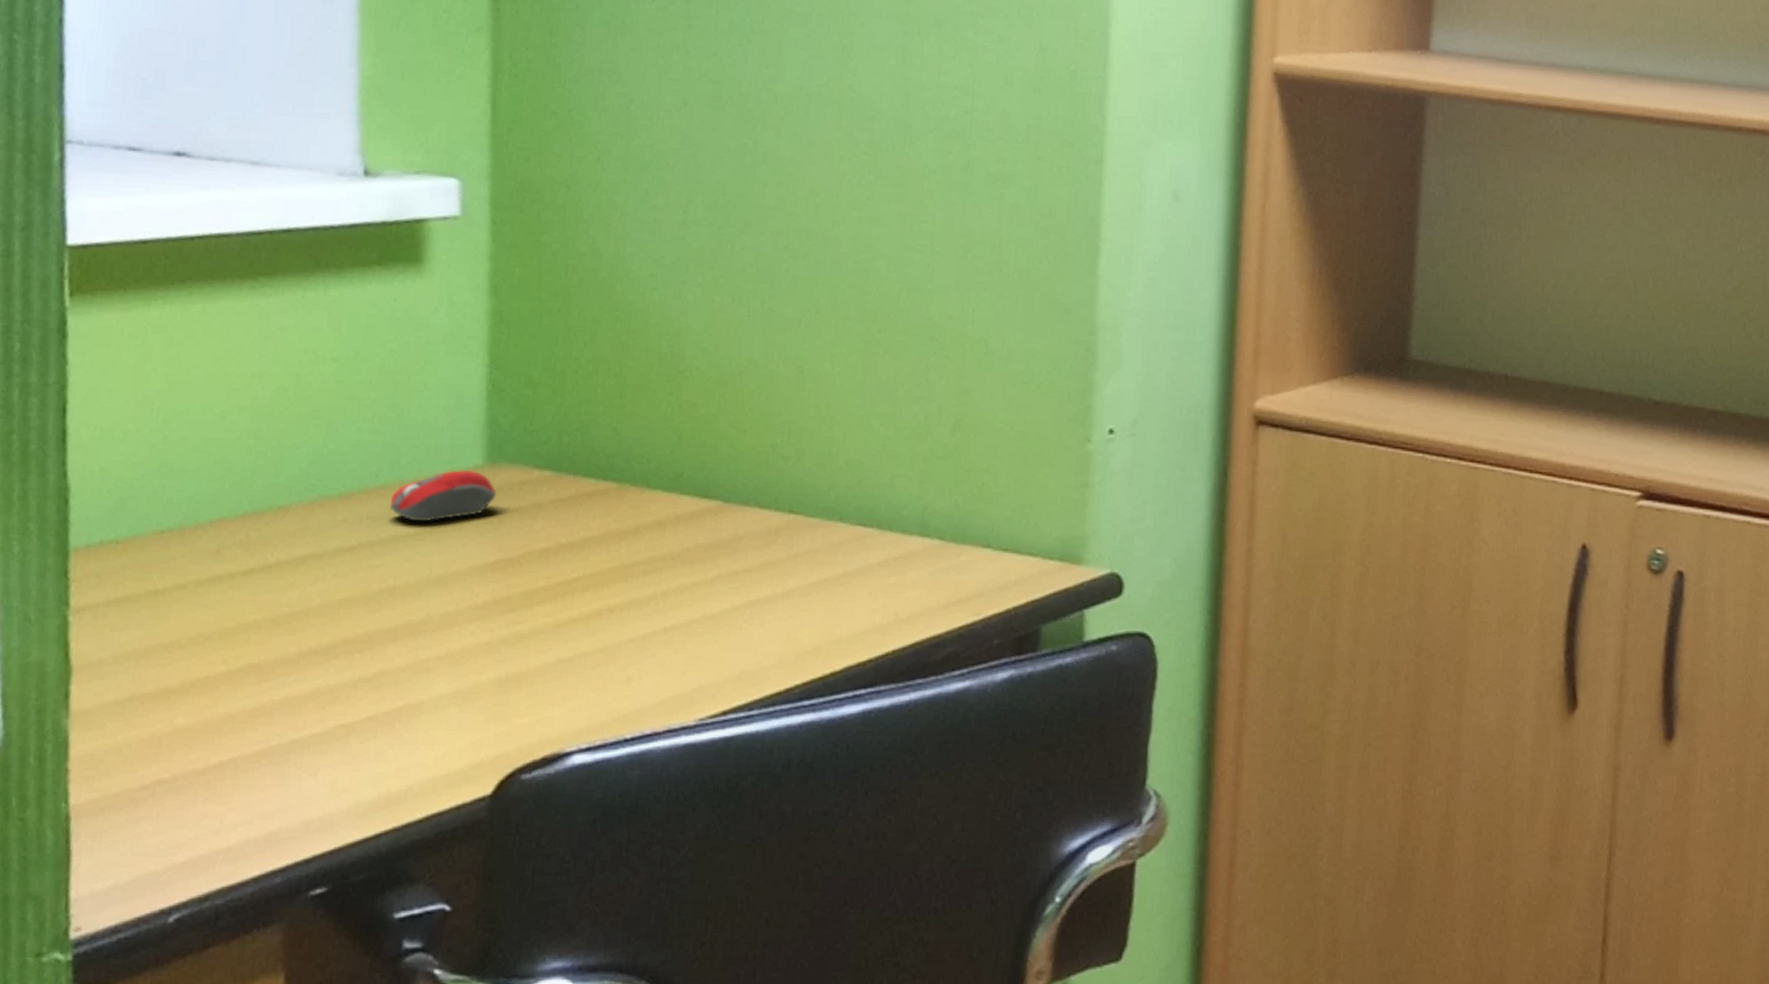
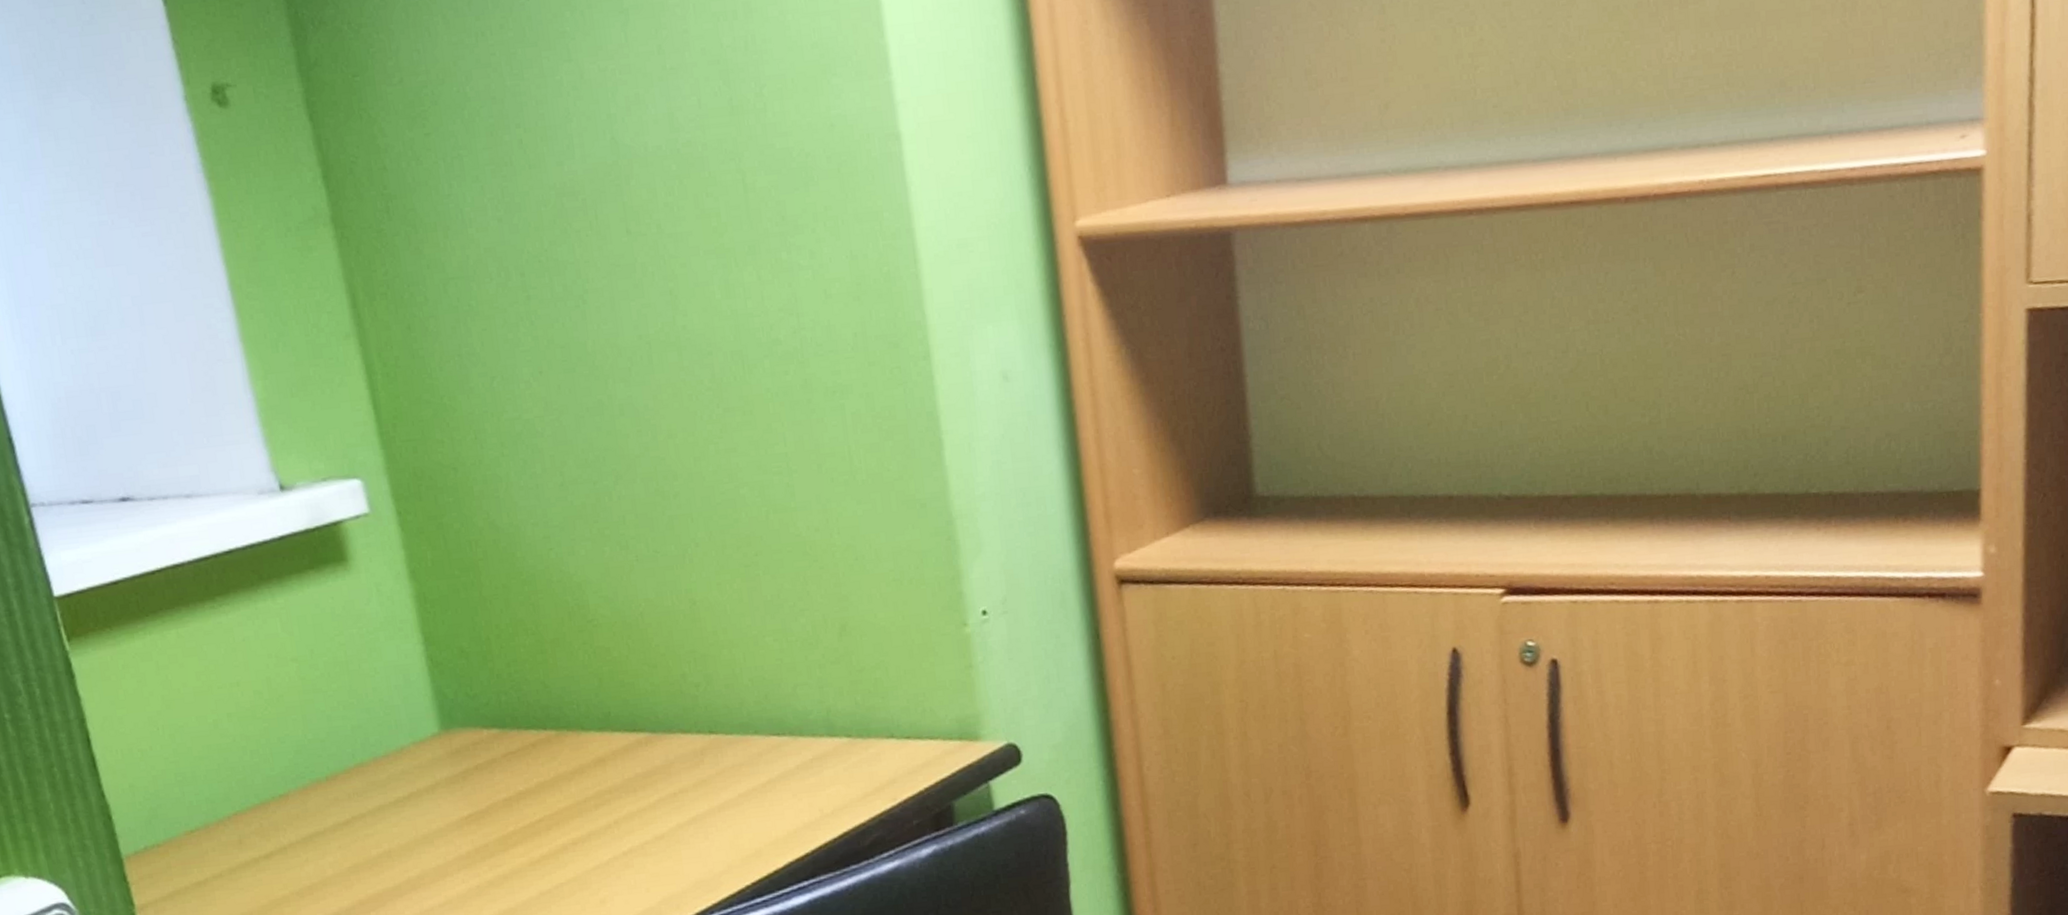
computer mouse: present [389,469,497,522] -> none [369,738,456,791]

